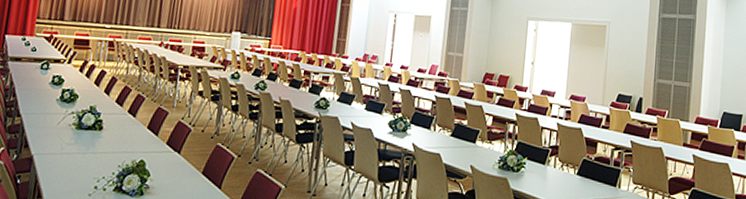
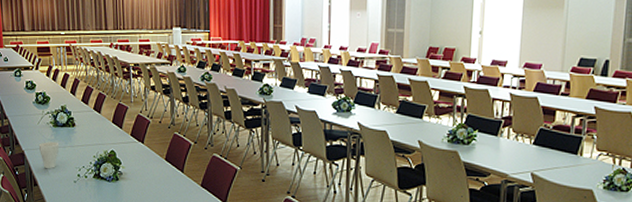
cup: none [52,146,80,179] -> present [38,141,60,169]

